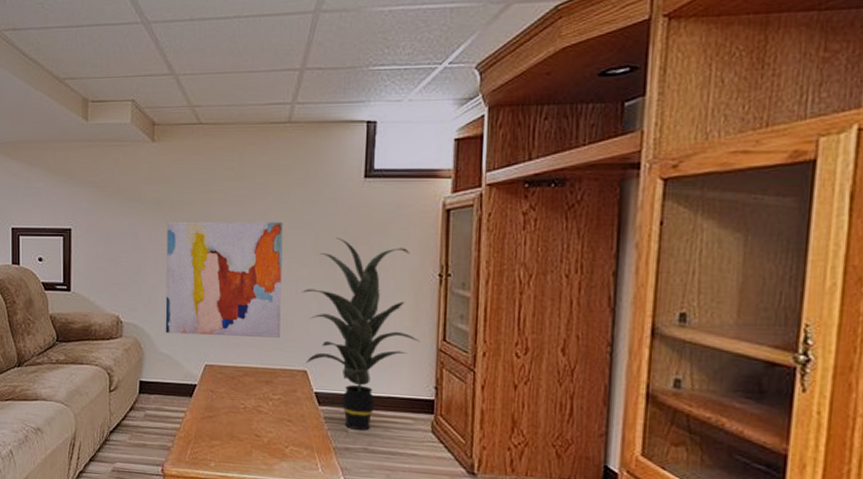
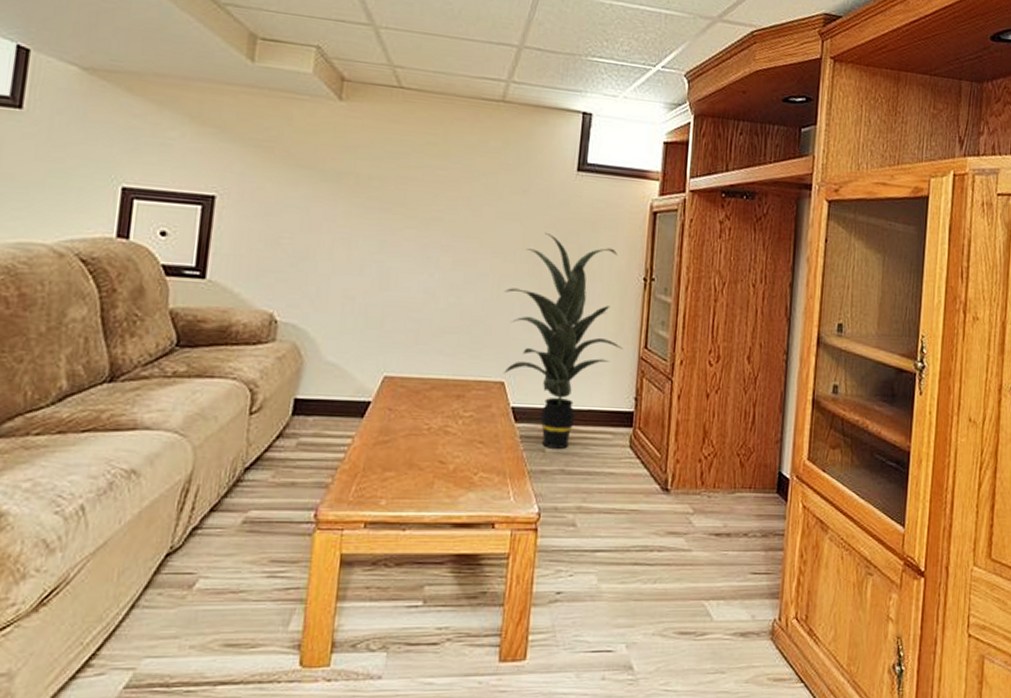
wall art: present [165,221,283,338] -> none [335,198,489,344]

